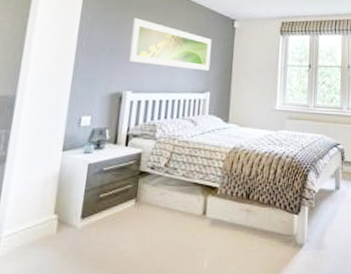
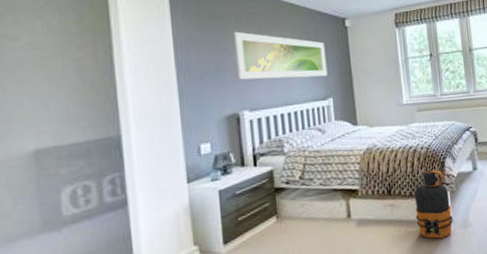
water bottle: none [270,180,308,256] -> present [414,169,453,239]

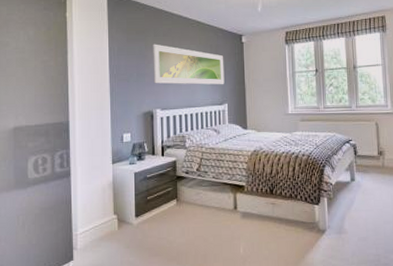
water bottle: present [414,169,453,239] -> none [294,175,329,240]

